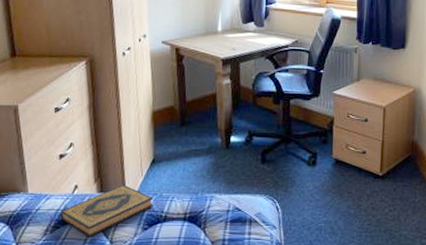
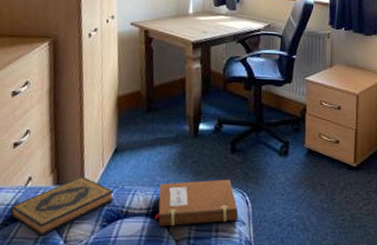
notebook: none [192,187,270,230] -> present [155,179,239,227]

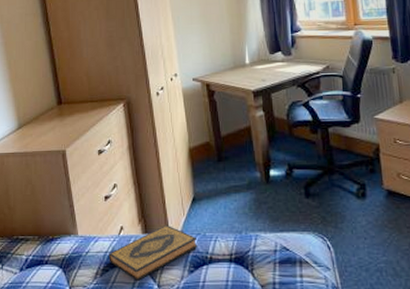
notebook: present [155,179,239,227] -> none [238,224,322,272]

